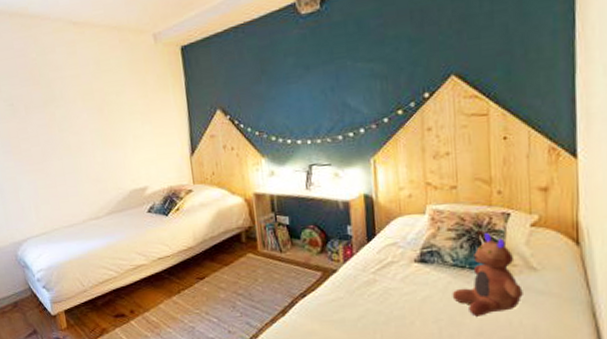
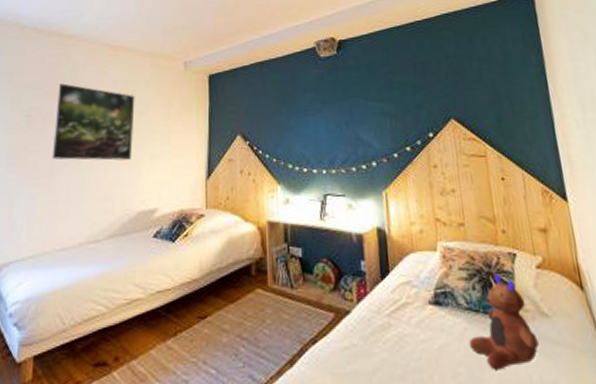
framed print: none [32,68,116,147] -> present [51,83,135,161]

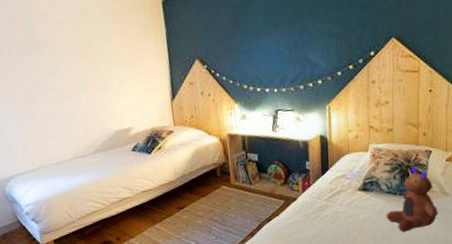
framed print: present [51,83,135,161] -> none [15,13,101,89]

